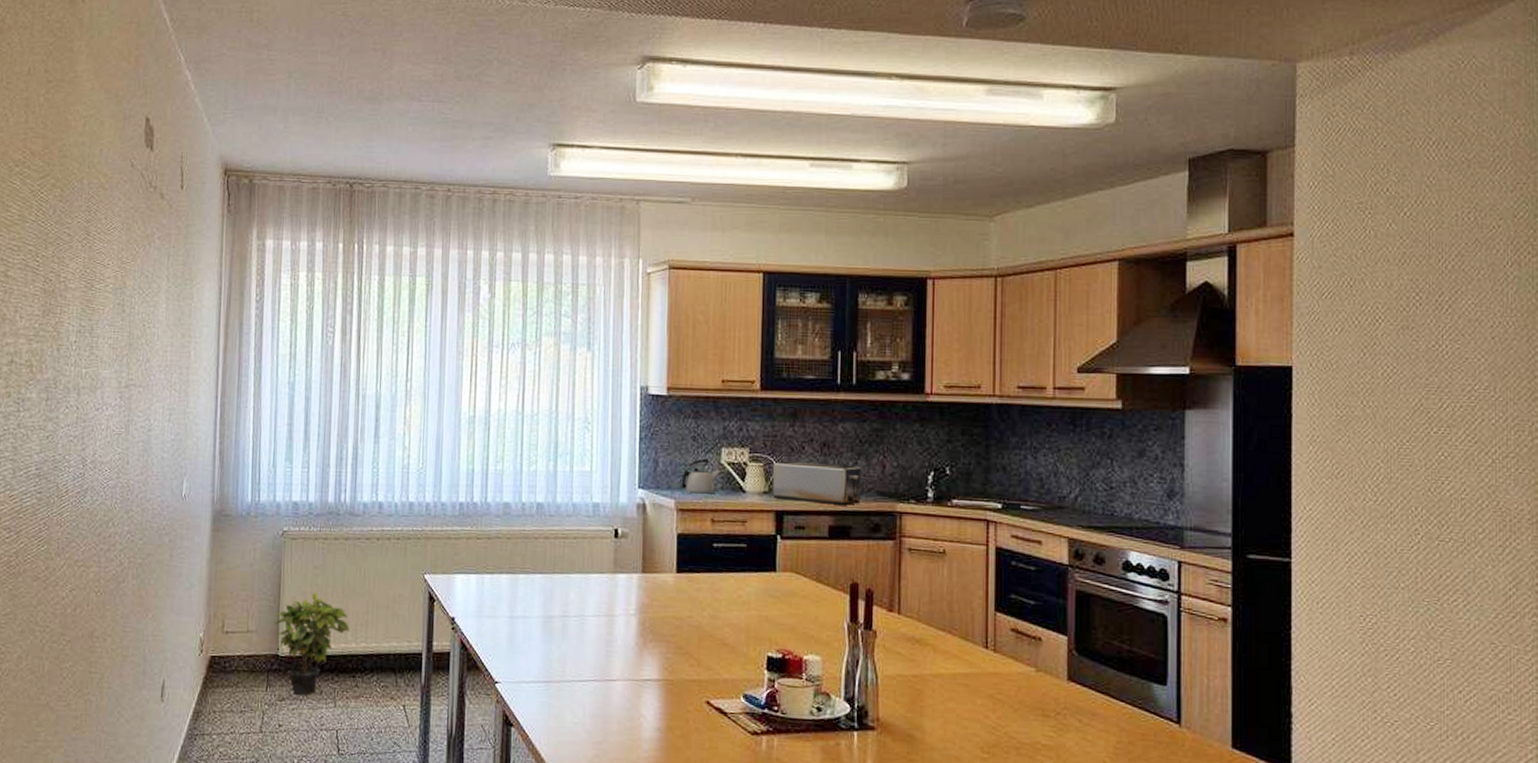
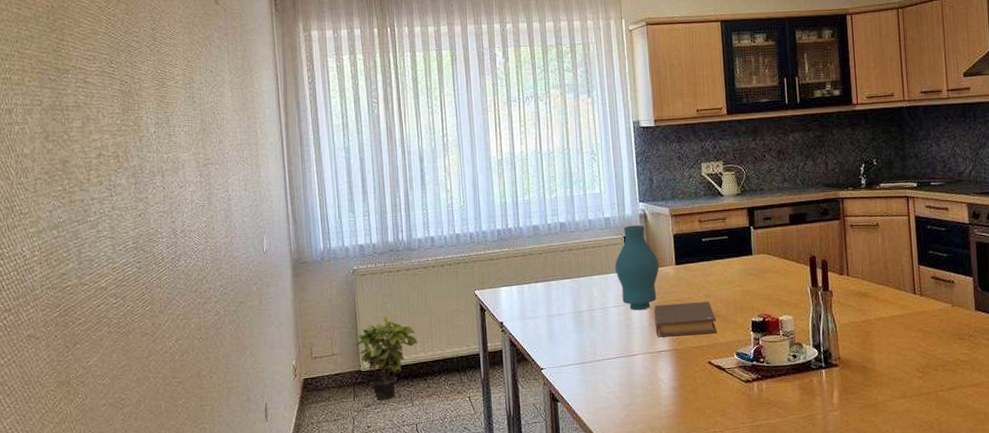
vase: none [599,516,656,624] -> present [614,225,660,310]
book: none [643,620,722,667] -> present [654,302,717,338]
kettle: present [681,458,722,494] -> none [672,173,703,202]
toaster: present [771,461,861,506] -> none [742,166,811,199]

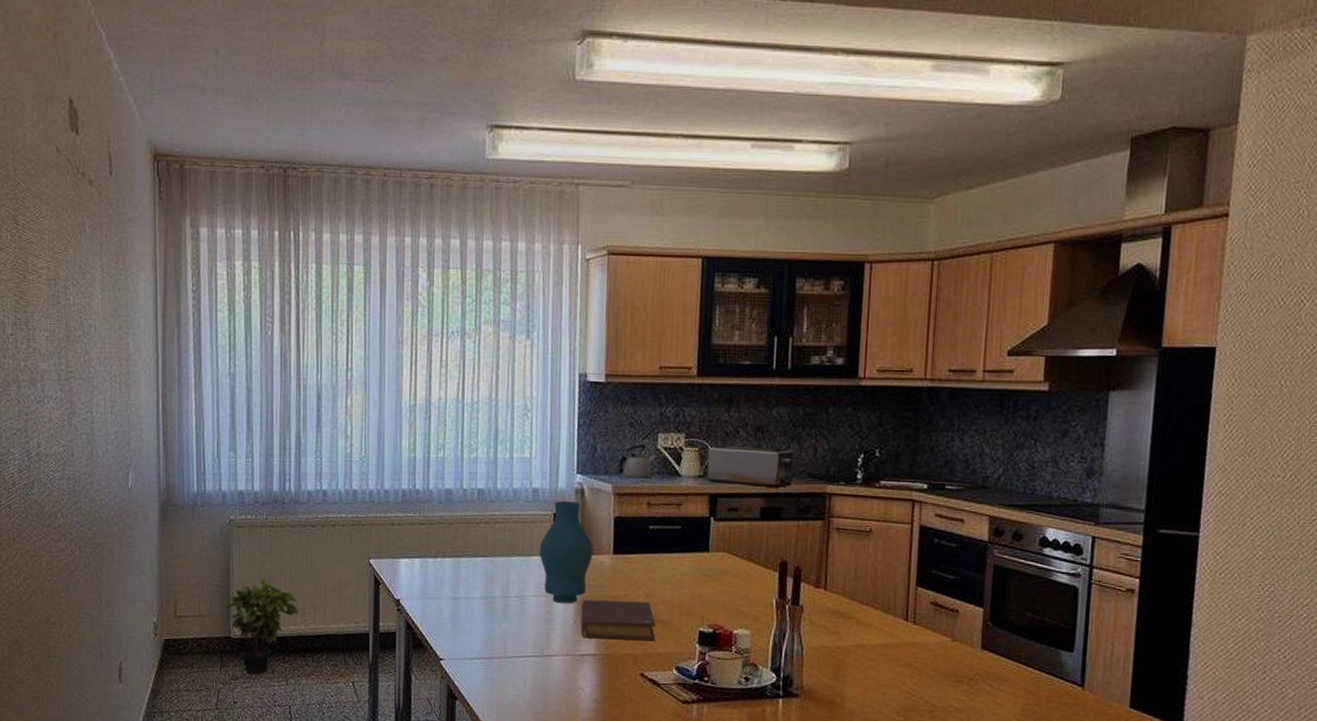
kettle: none [672,173,703,202] -> present [618,444,658,479]
toaster: none [742,166,811,199] -> present [706,445,794,489]

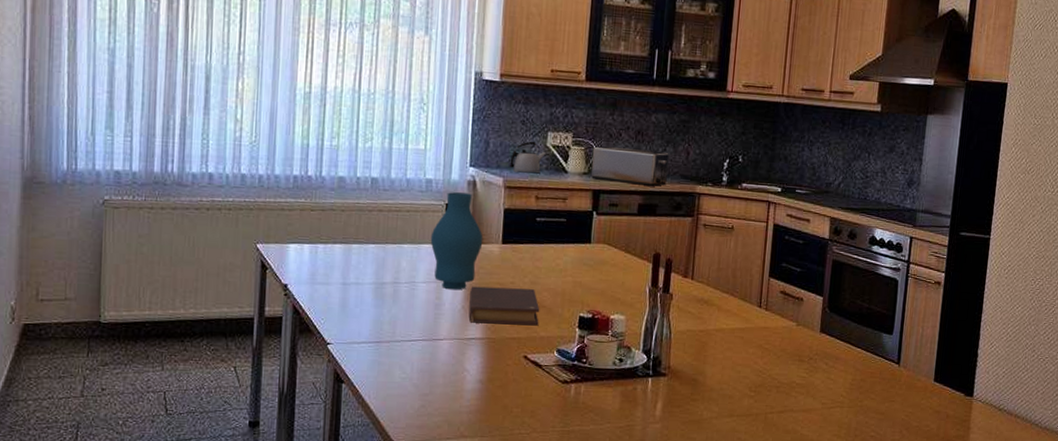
potted plant: present [225,577,298,674] -> none [95,260,178,360]

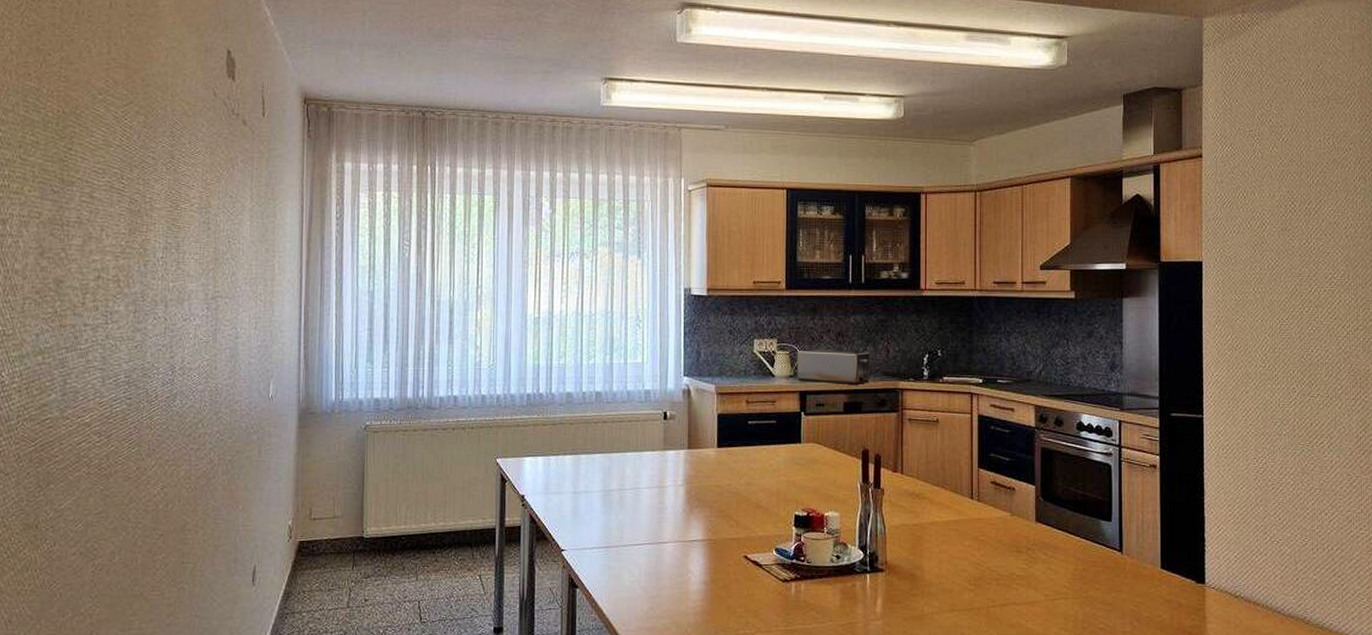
vase: present [430,192,483,289] -> none [651,401,700,493]
book: present [468,286,540,326] -> none [690,489,757,526]
kettle: present [509,141,547,174] -> none [720,349,754,379]

